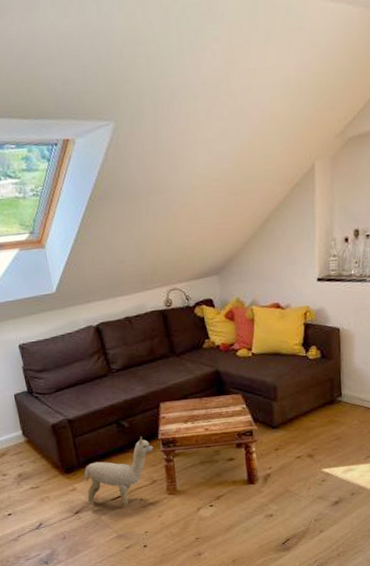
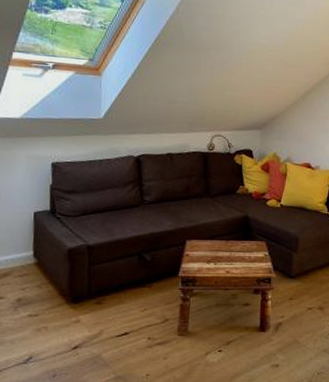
plush toy: present [84,436,154,507] -> none [91,272,172,345]

